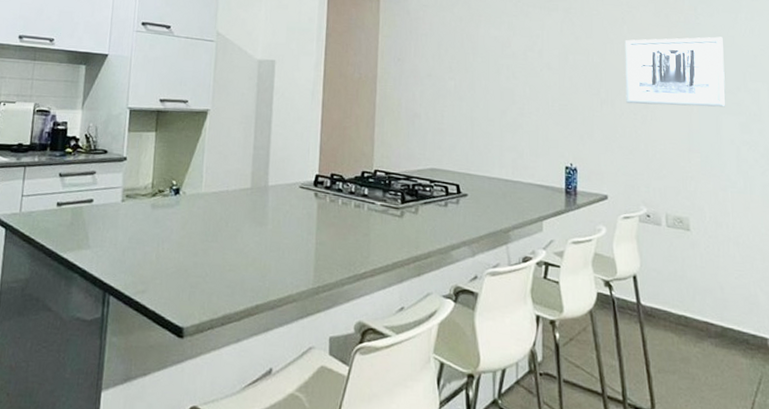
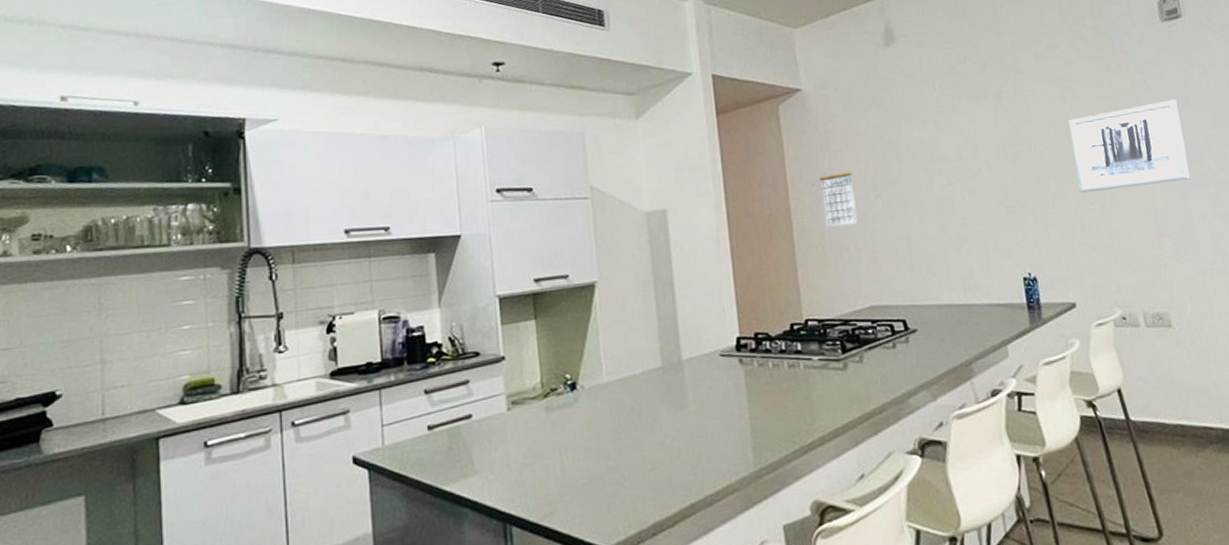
calendar: none [404,53,433,98] -> present [820,171,858,227]

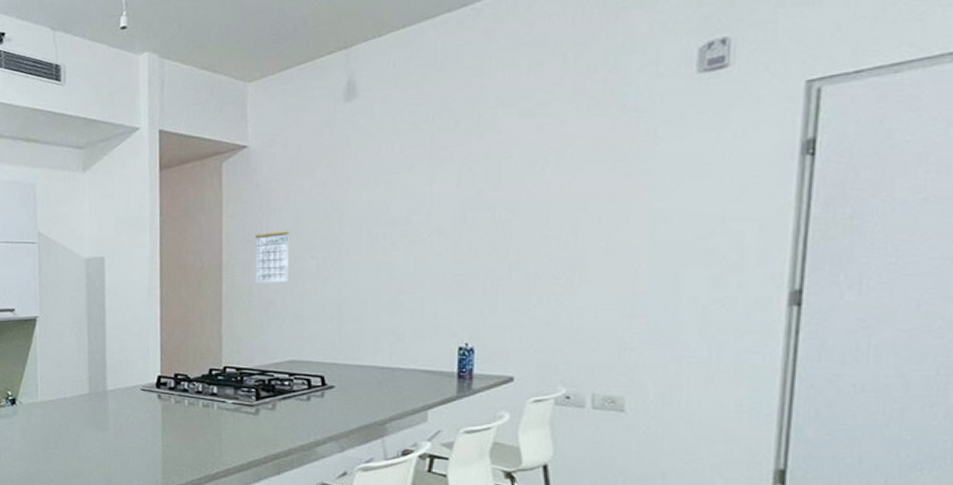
wall art: present [1068,99,1191,193] -> none [544,166,695,266]

